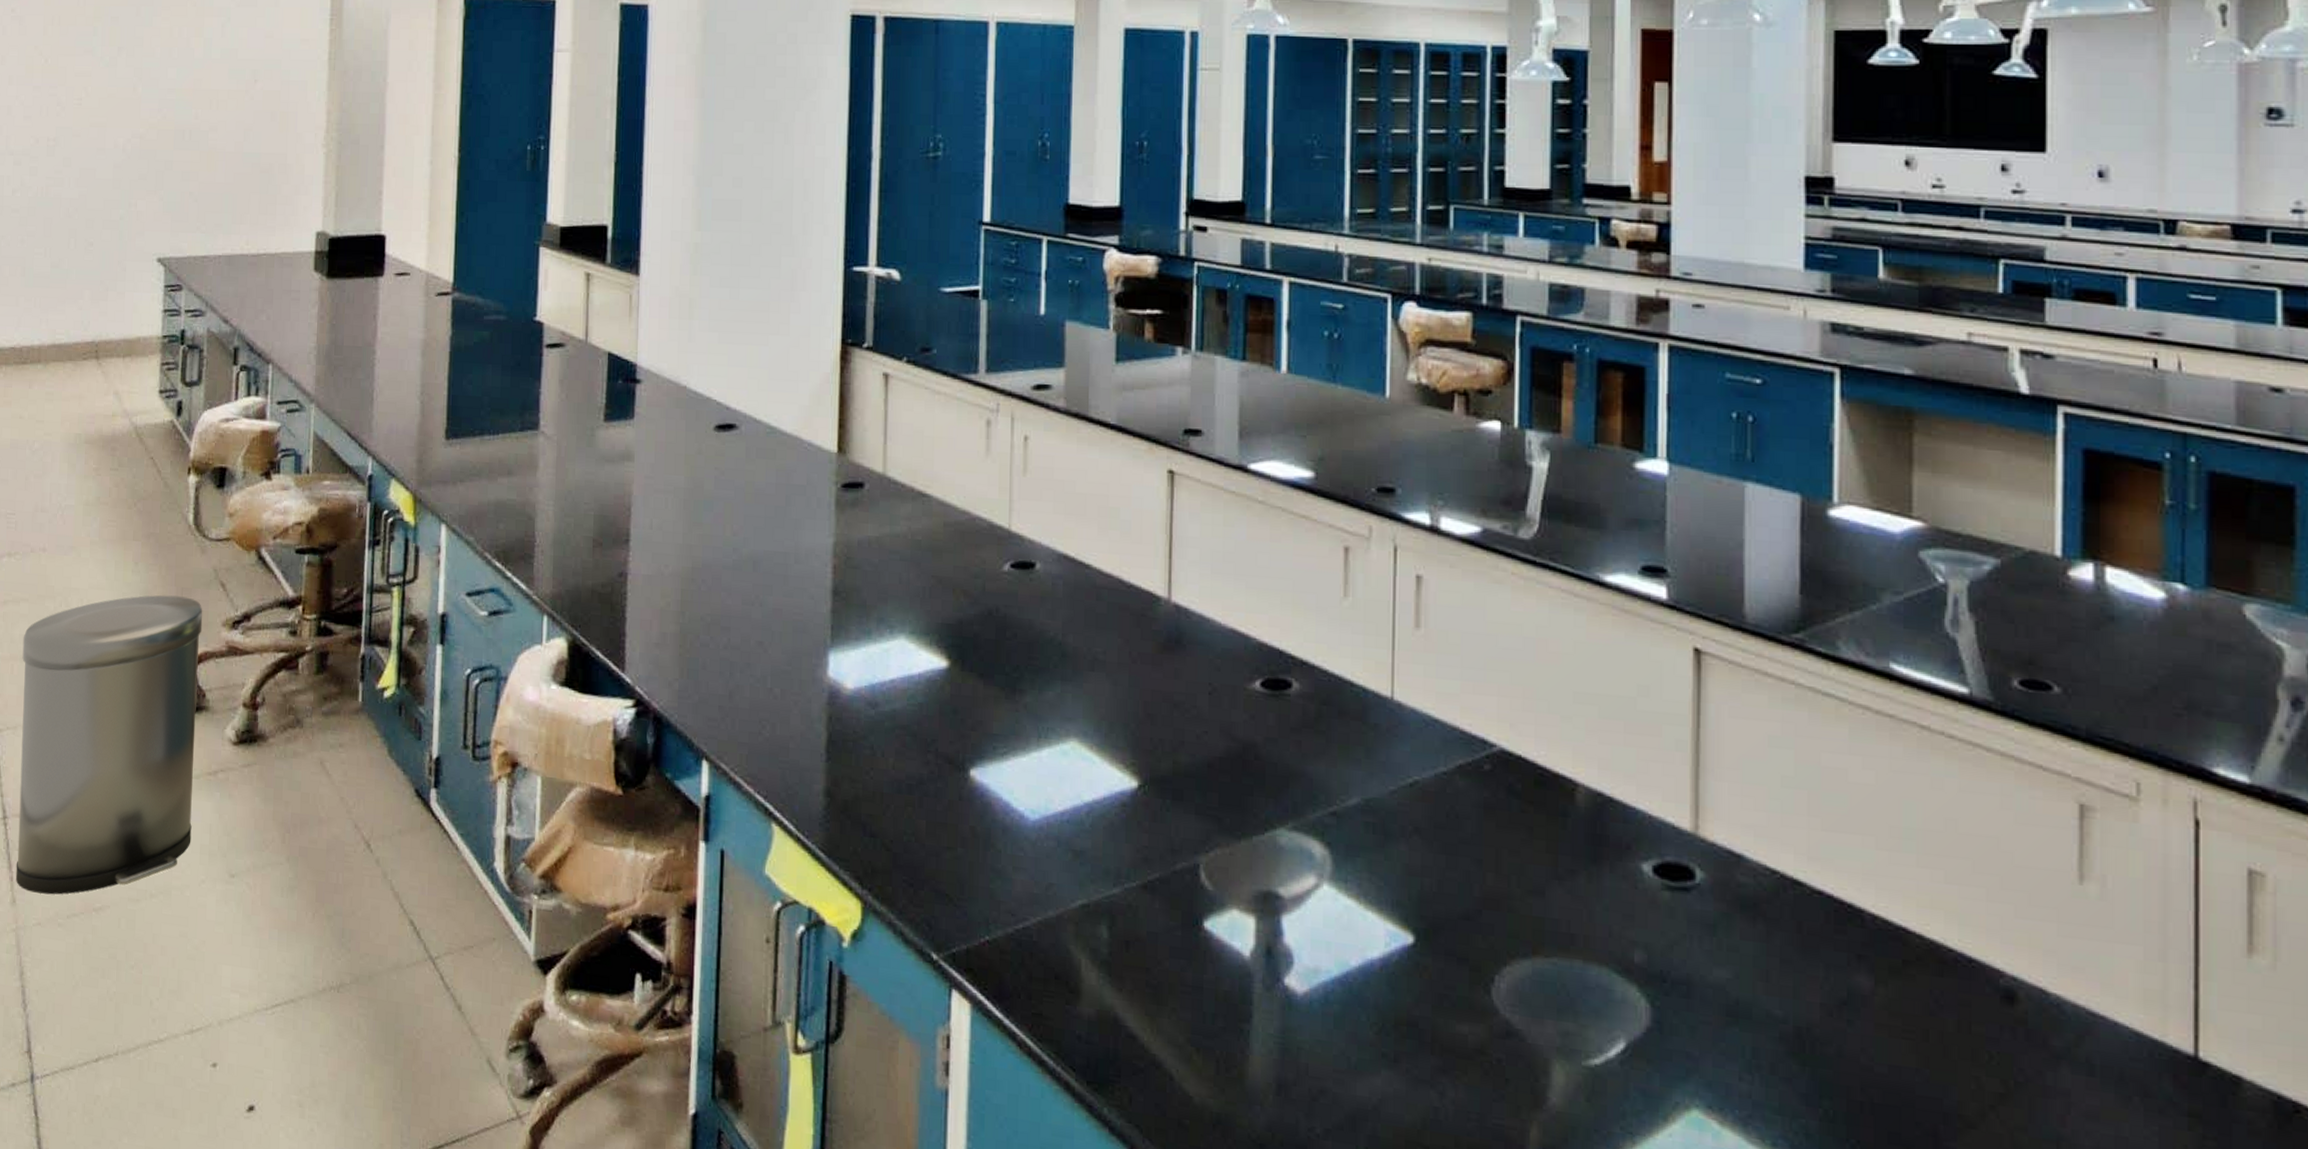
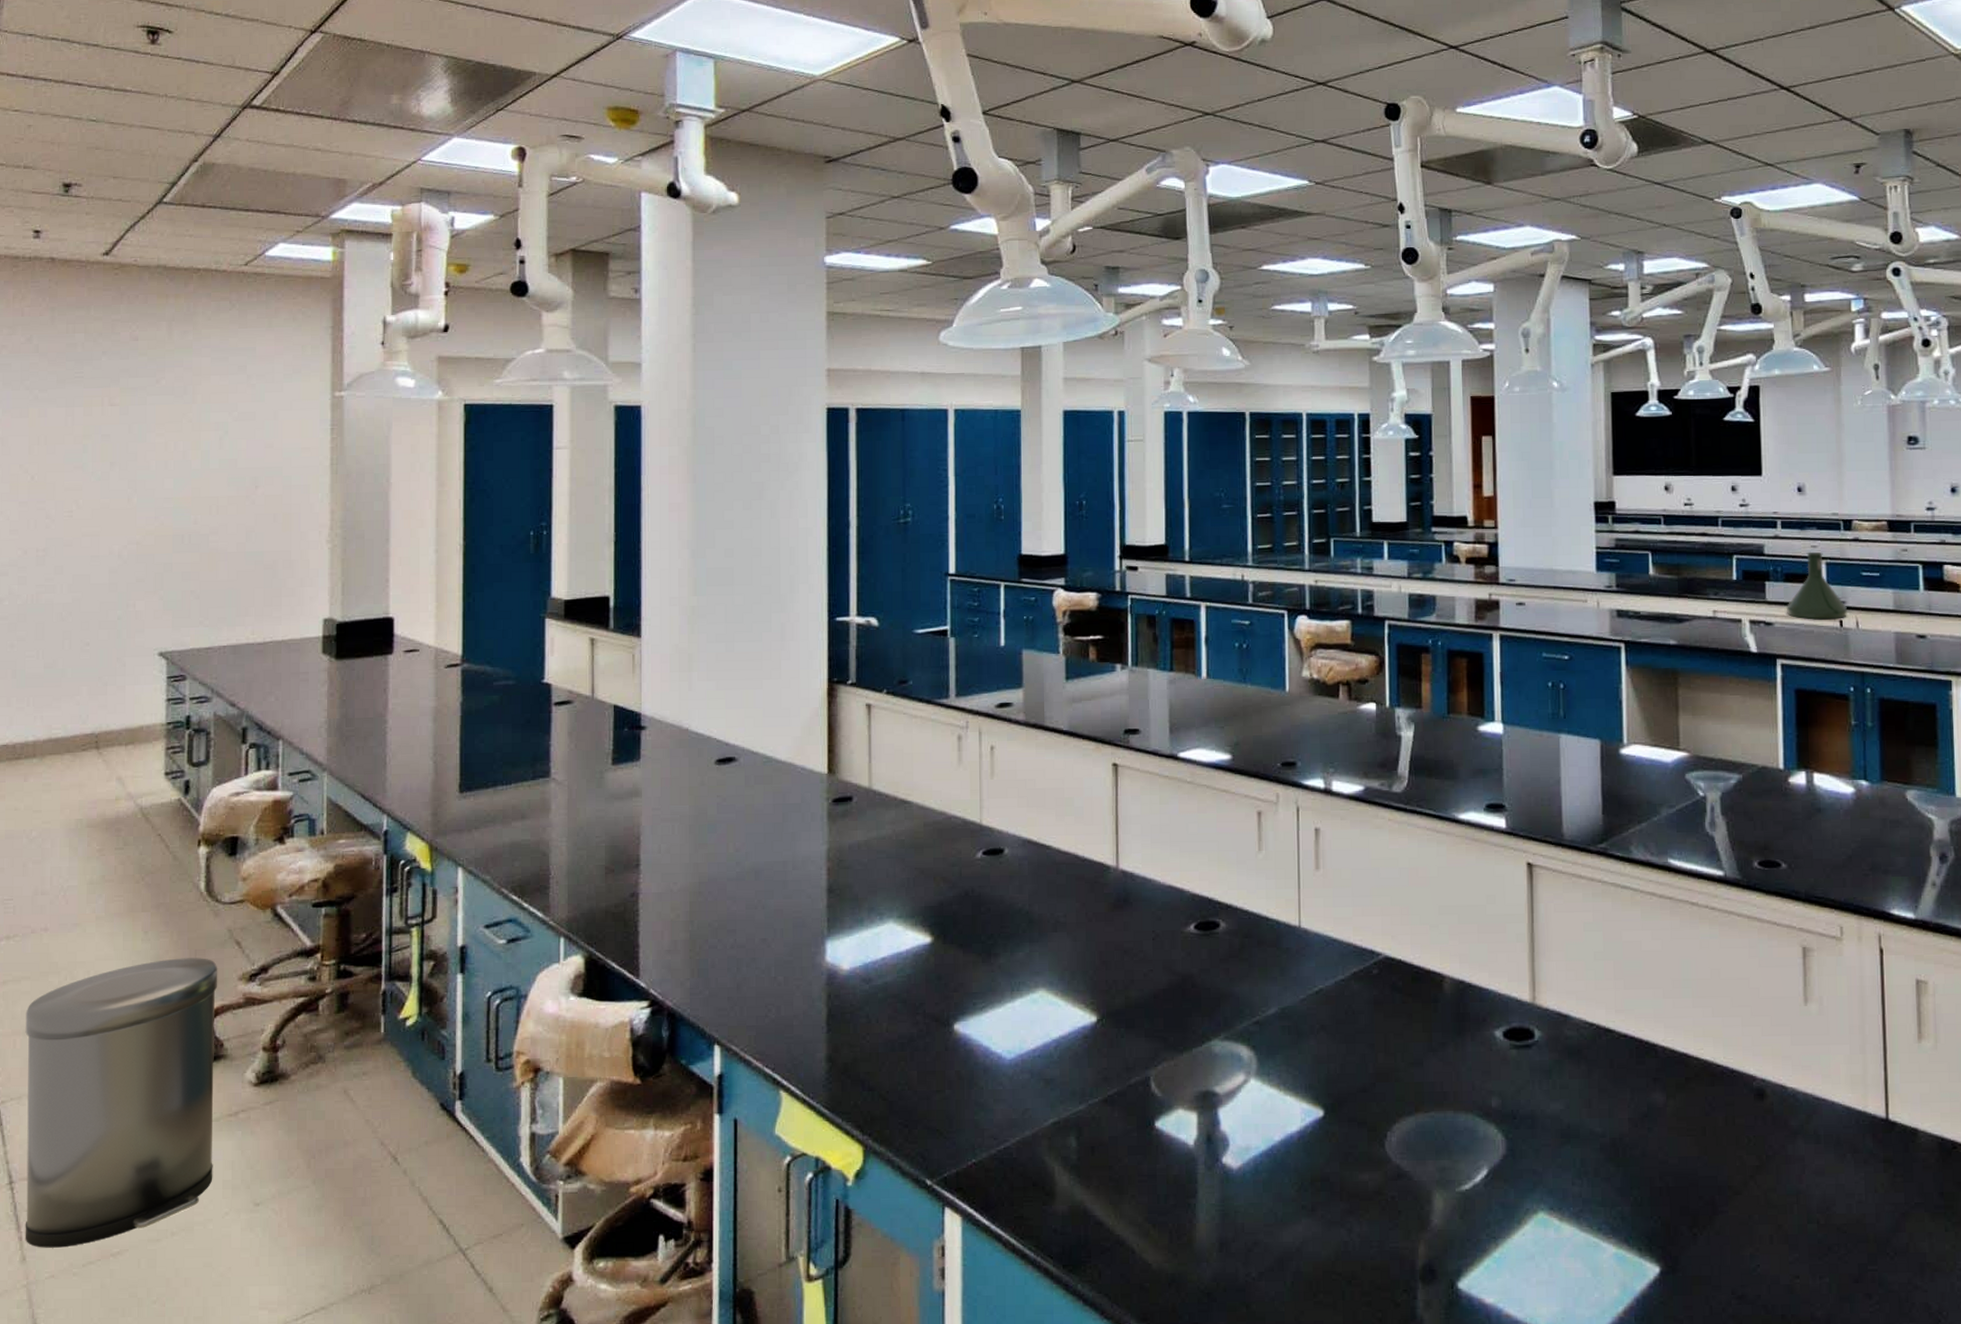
flask: none [2075,261,2165,357] -> present [1787,551,1847,620]

